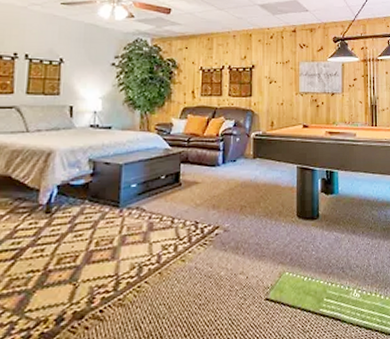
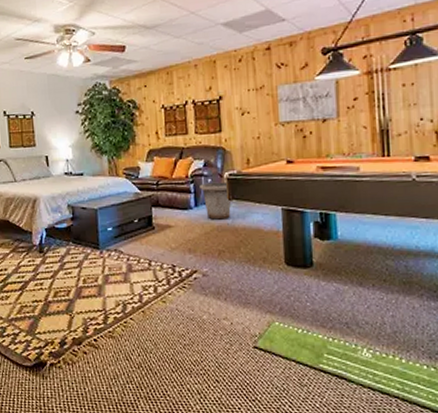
trash can: none [228,141,256,177] -> present [200,182,232,220]

